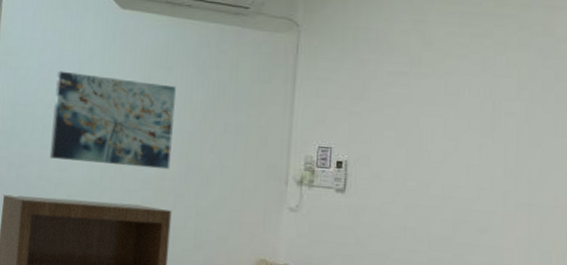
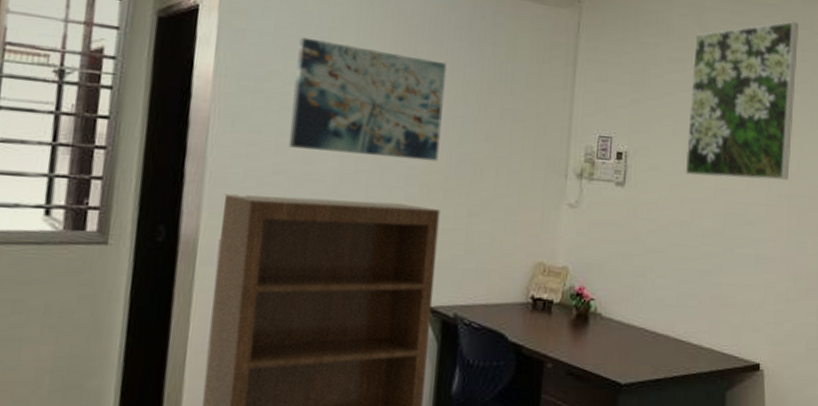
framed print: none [409,29,538,189] -> present [685,21,798,180]

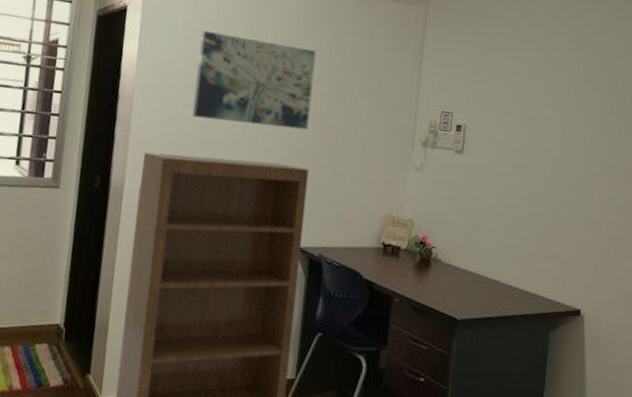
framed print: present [685,21,798,180] -> none [516,14,621,152]

